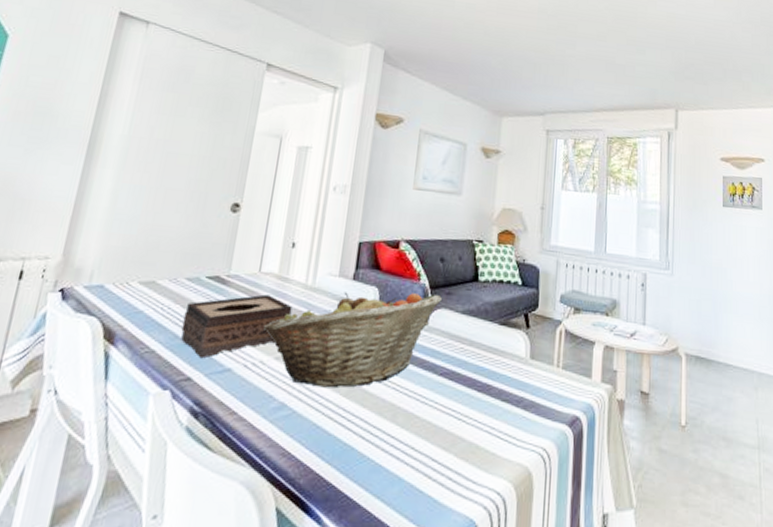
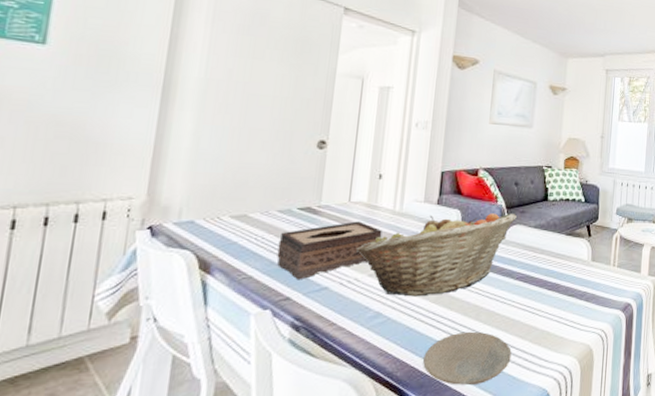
plate: none [329,435,433,506] -> present [423,331,512,386]

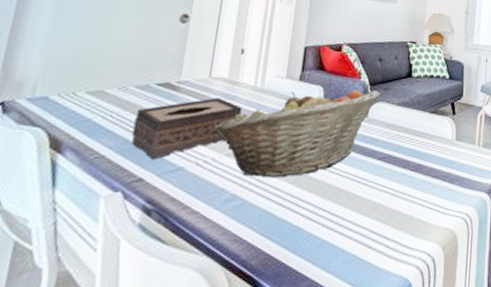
plate: present [423,331,512,386] -> none [279,215,373,275]

